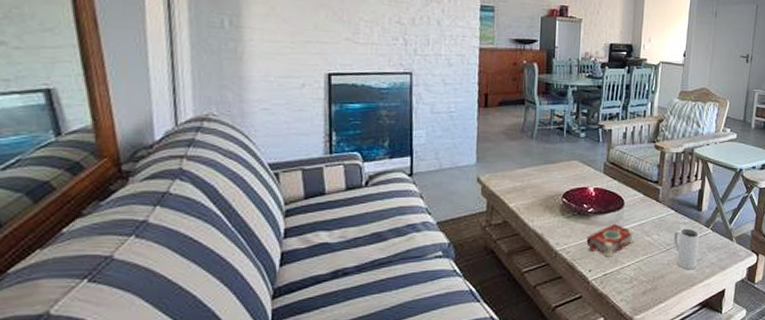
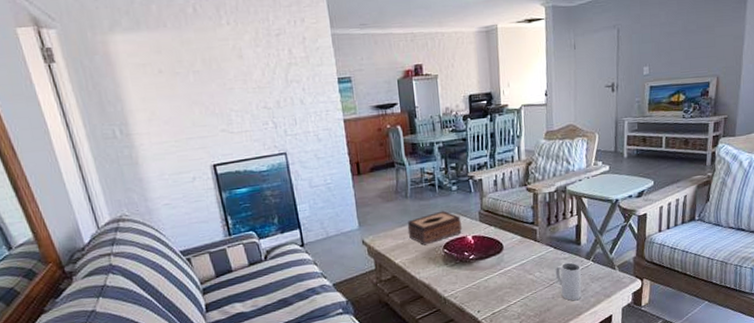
tissue box: none [527,157,585,192] -> present [407,210,462,246]
book: present [586,223,635,257] -> none [471,266,518,298]

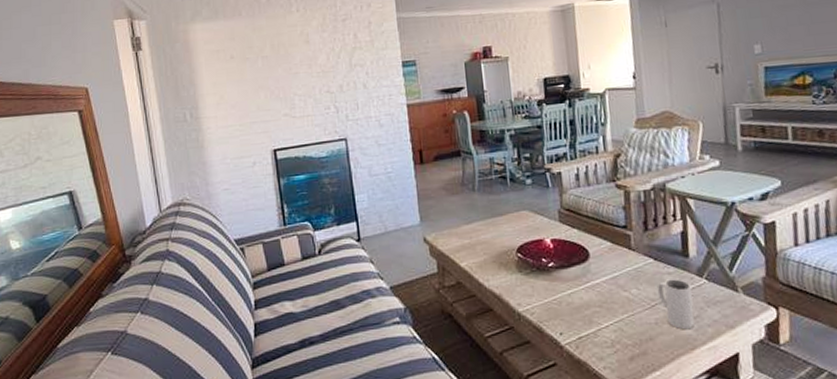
tissue box: present [407,210,462,246] -> none [474,207,539,248]

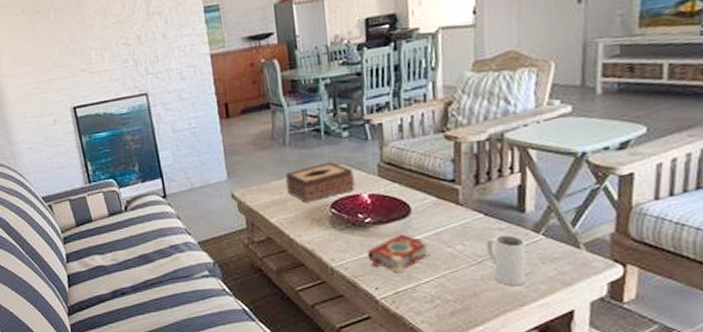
tissue box: none [474,207,539,248] -> present [285,161,355,203]
book: none [551,277,609,318] -> present [367,233,431,273]

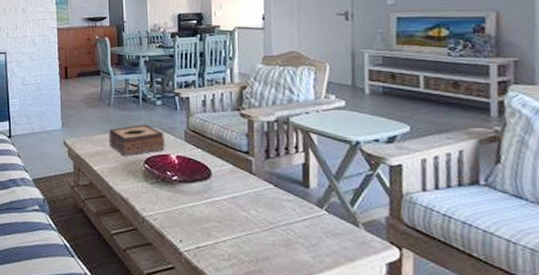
book: present [367,233,431,273] -> none [173,193,228,229]
mug: present [485,234,526,285] -> none [275,206,312,255]

